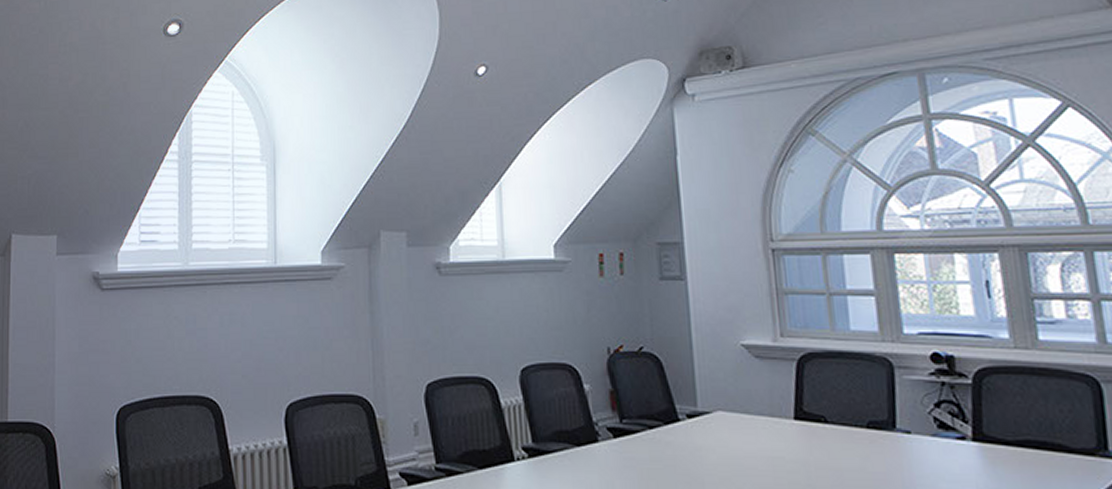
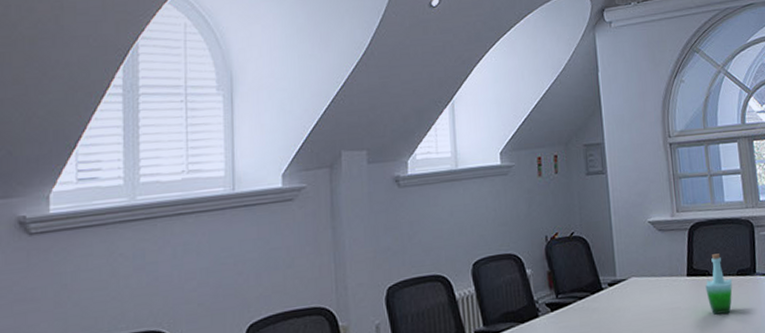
bottle: none [820,396,860,476] -> present [705,253,733,315]

